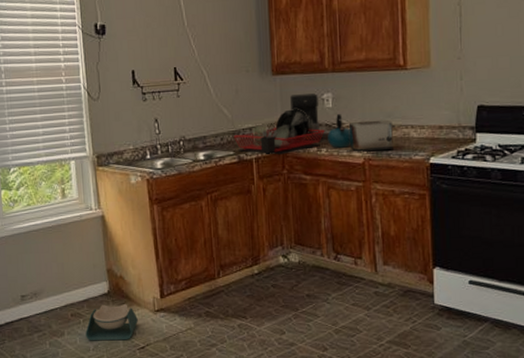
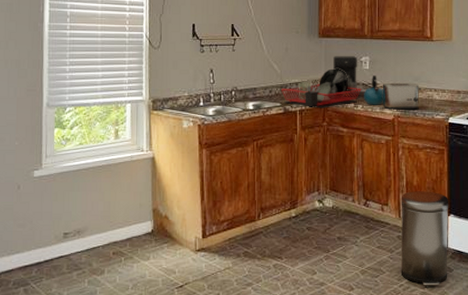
pet bowl: present [85,304,138,341] -> none [126,243,179,280]
pedal bin: none [376,241,435,346] -> present [401,191,449,286]

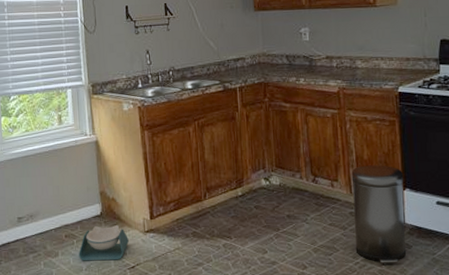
pet bowl: none [126,243,179,280] -> present [79,225,129,261]
dish rack: present [281,68,362,108] -> none [218,42,303,84]
coffee maker: present [333,56,359,97] -> none [271,28,301,71]
kettle: present [364,76,384,105] -> none [305,47,327,78]
toaster: present [382,82,421,110] -> none [324,52,367,82]

